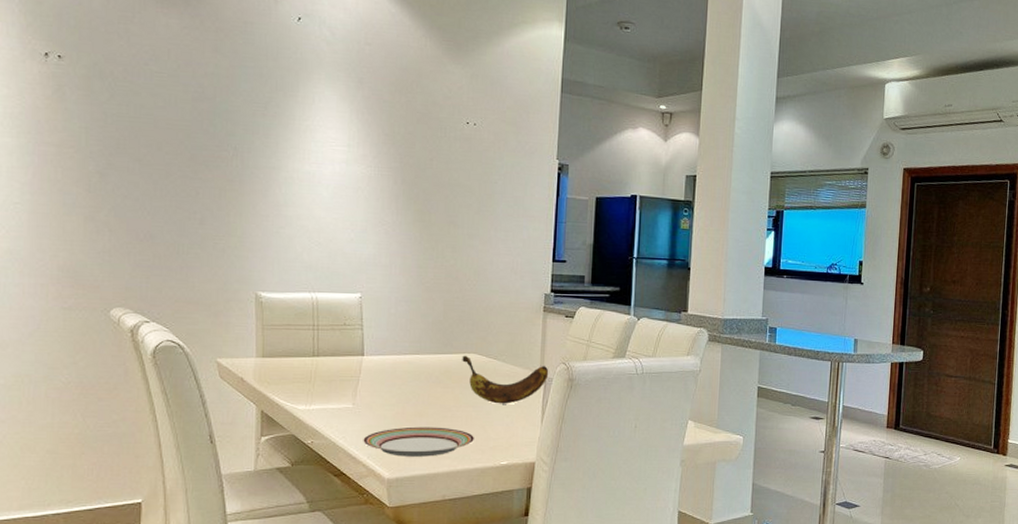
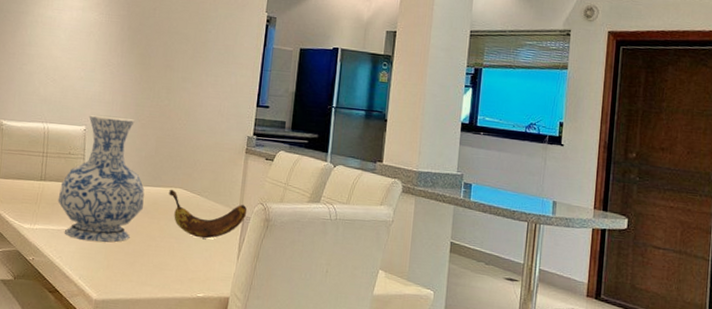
vase: none [335,279,435,417] -> present [57,114,145,242]
plate: present [363,426,475,457] -> none [76,252,176,283]

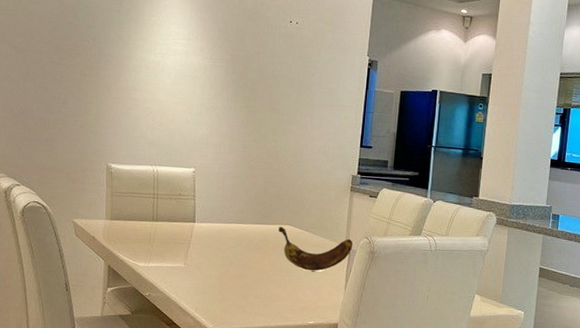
vase: present [57,114,145,242] -> none [170,156,255,277]

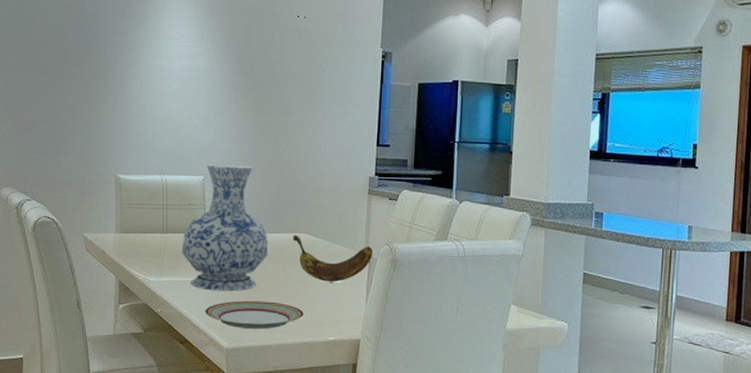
vase: none [170,156,255,277] -> present [181,163,269,291]
plate: none [192,286,287,313] -> present [205,300,305,329]

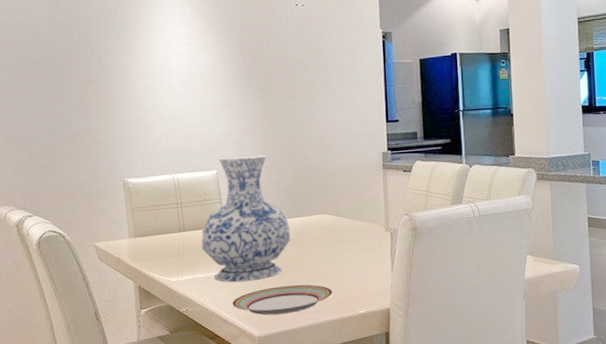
banana: present [293,234,374,282] -> none [314,216,394,258]

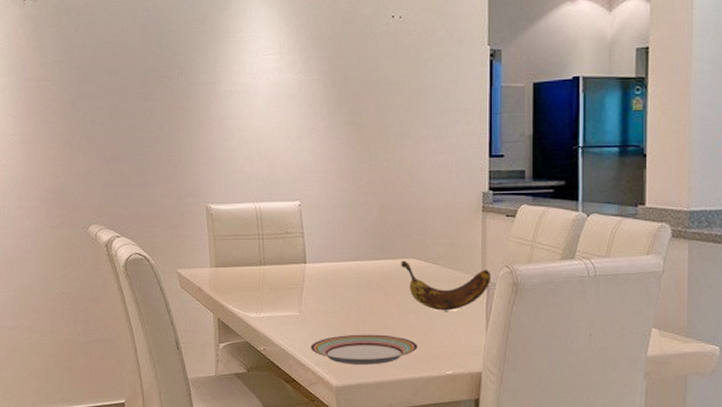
vase: present [201,154,291,282] -> none [281,186,375,324]
banana: none [314,216,394,258] -> present [401,260,492,311]

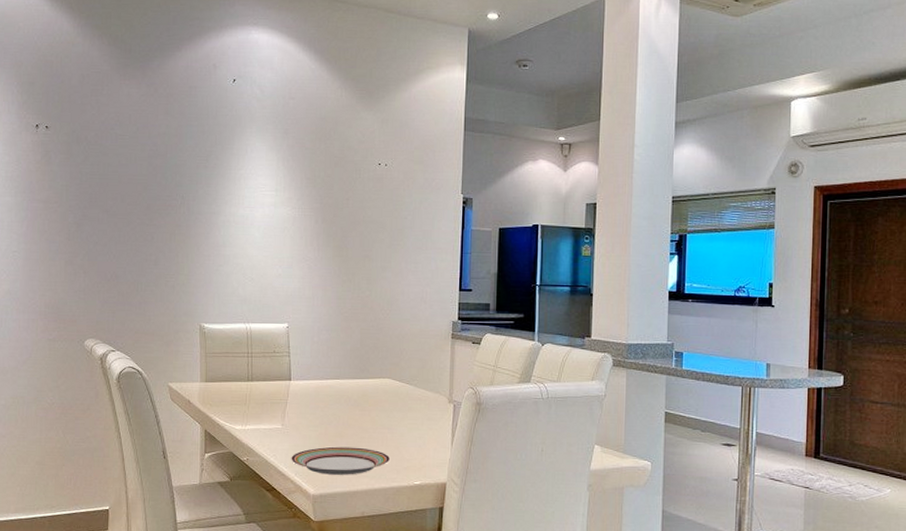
banana: present [401,260,492,311] -> none [378,380,458,427]

